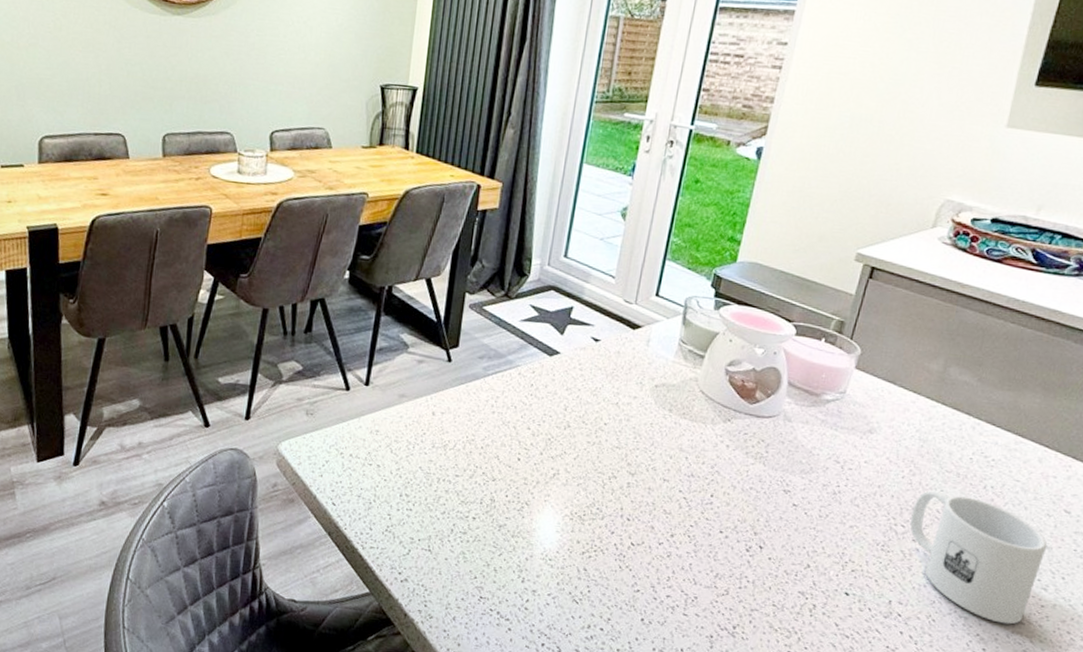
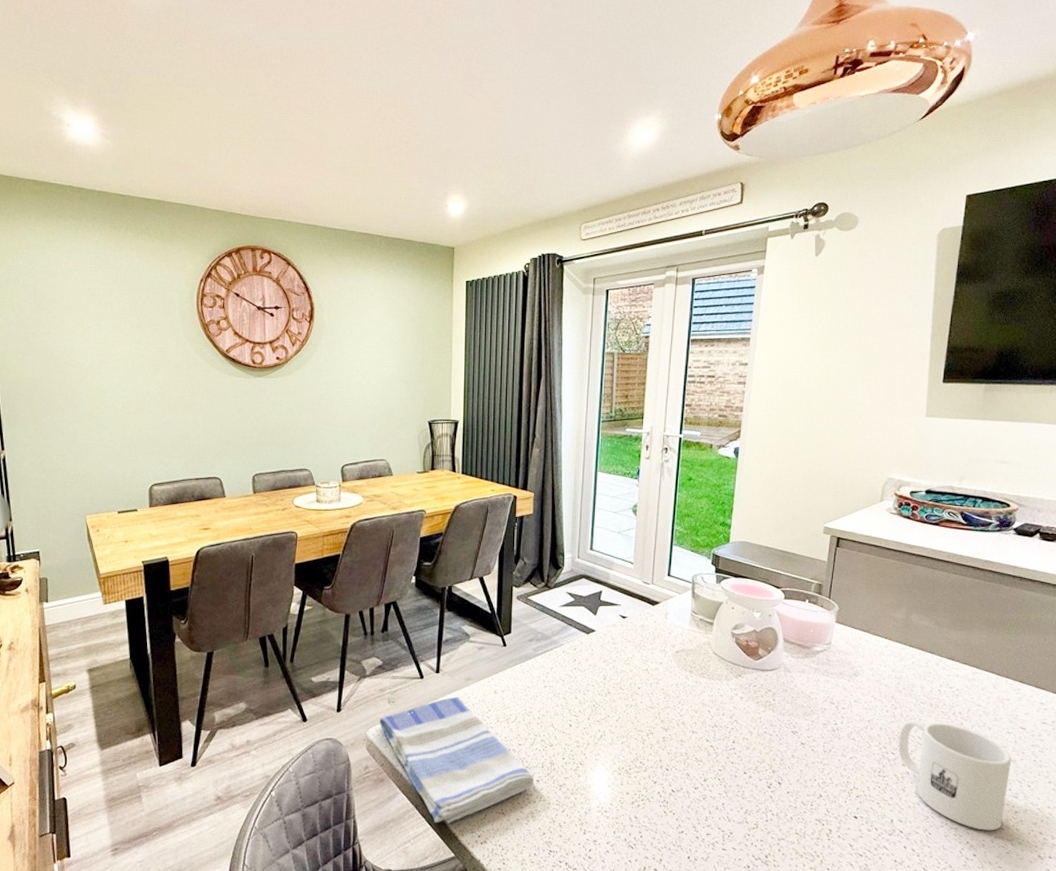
dish towel: none [293,414,470,556] -> present [379,696,534,824]

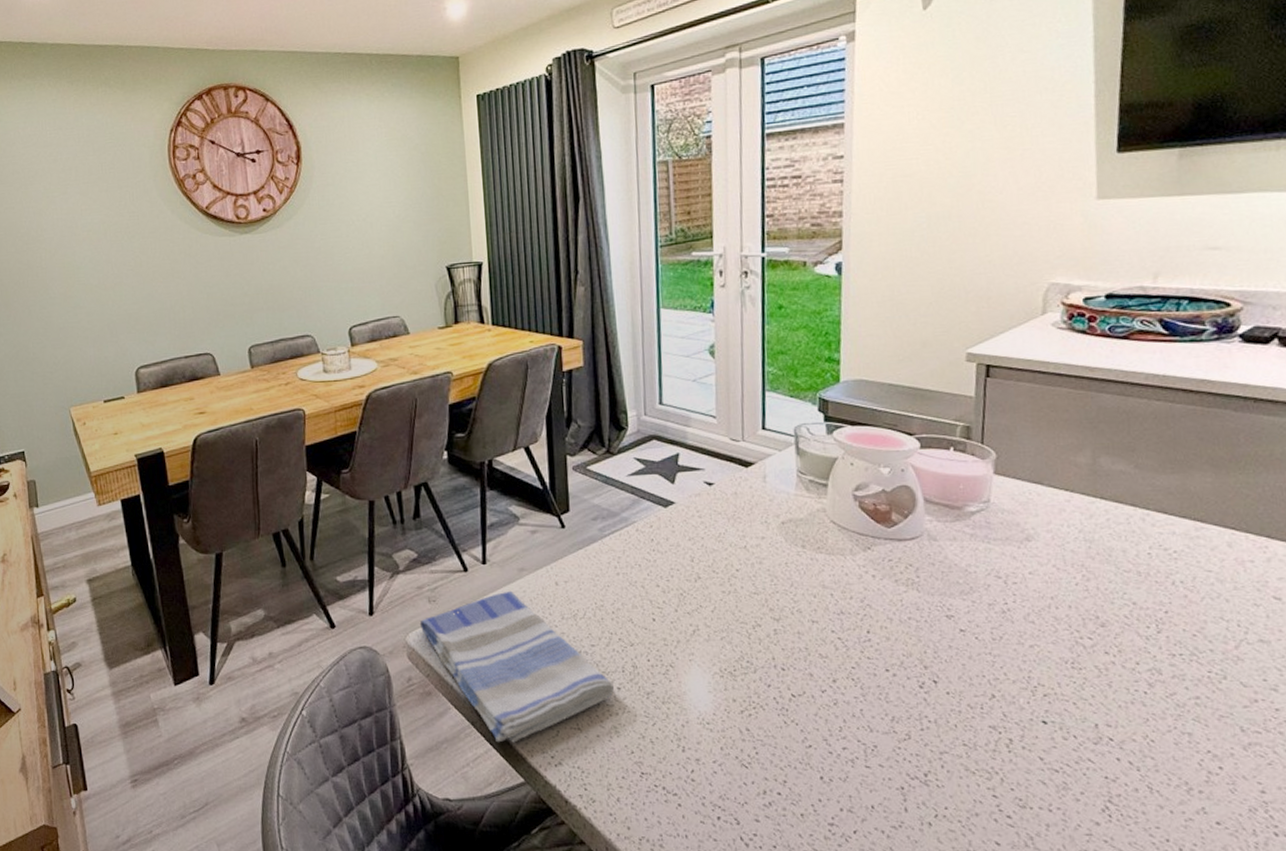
mug: present [899,719,1012,831] -> none [1096,593,1264,735]

